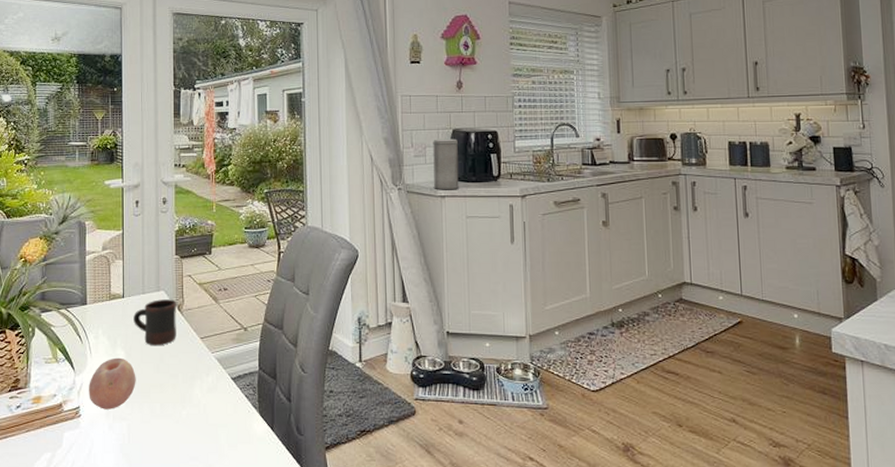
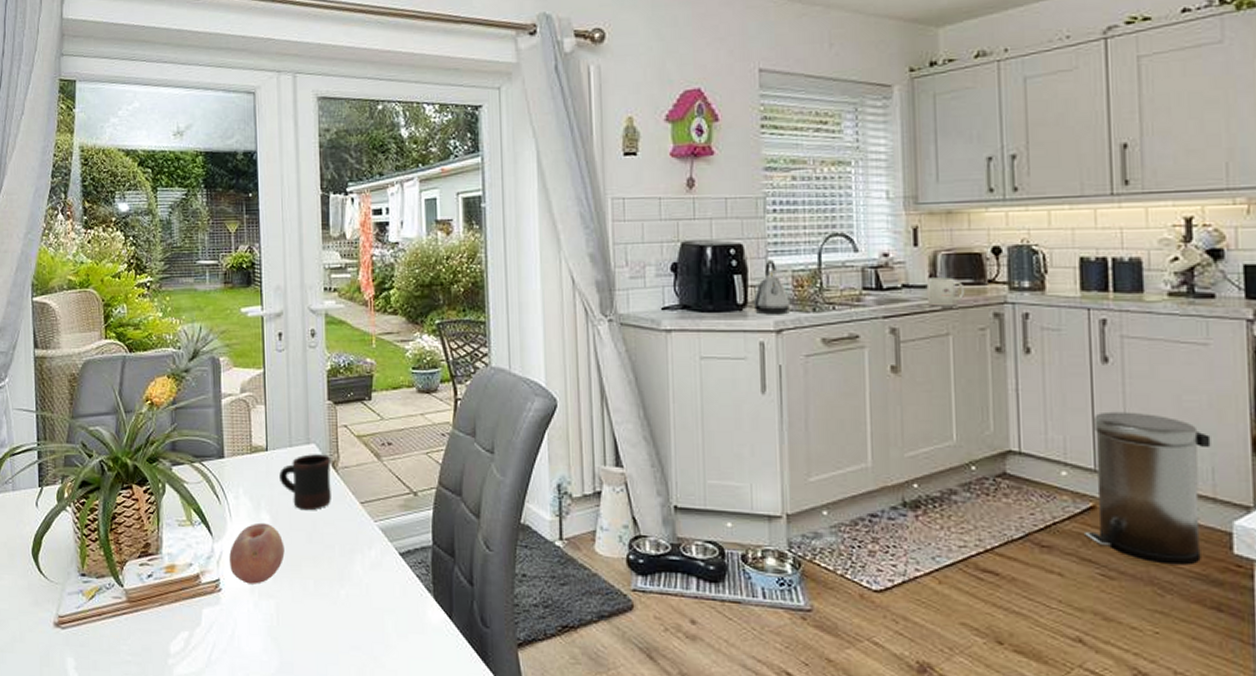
canister: present [433,138,459,190] -> none [655,254,690,323]
kettle: none [504,142,532,184] -> present [753,259,791,315]
mug: none [626,156,653,177] -> present [926,277,966,307]
pedal bin: none [735,252,816,362] -> present [1085,411,1211,565]

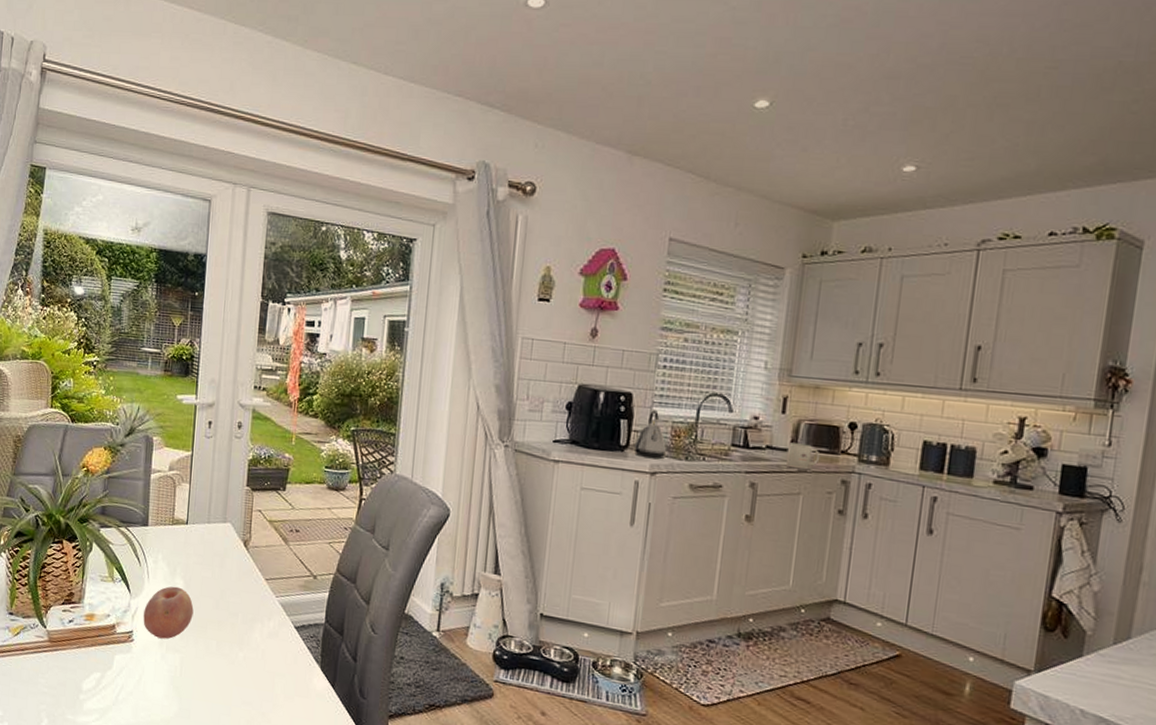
mug: present [279,454,331,511] -> none [196,531,244,581]
pedal bin: present [1085,411,1211,565] -> none [888,576,1009,713]

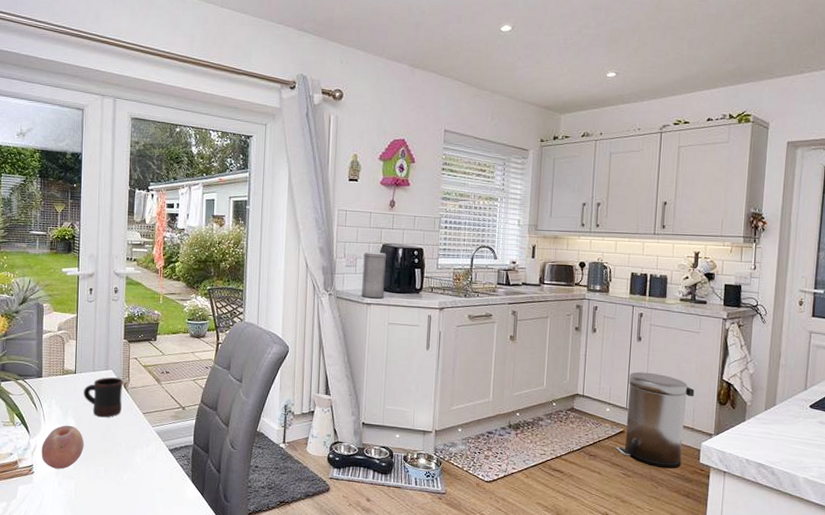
mug: none [196,531,244,581] -> present [84,377,124,418]
canister: none [546,393,583,456] -> present [361,251,386,299]
kettle: present [634,409,667,460] -> none [426,260,451,298]
mug: present [785,442,821,470] -> none [536,279,561,299]
pedal bin: none [888,576,1009,713] -> present [616,372,695,469]

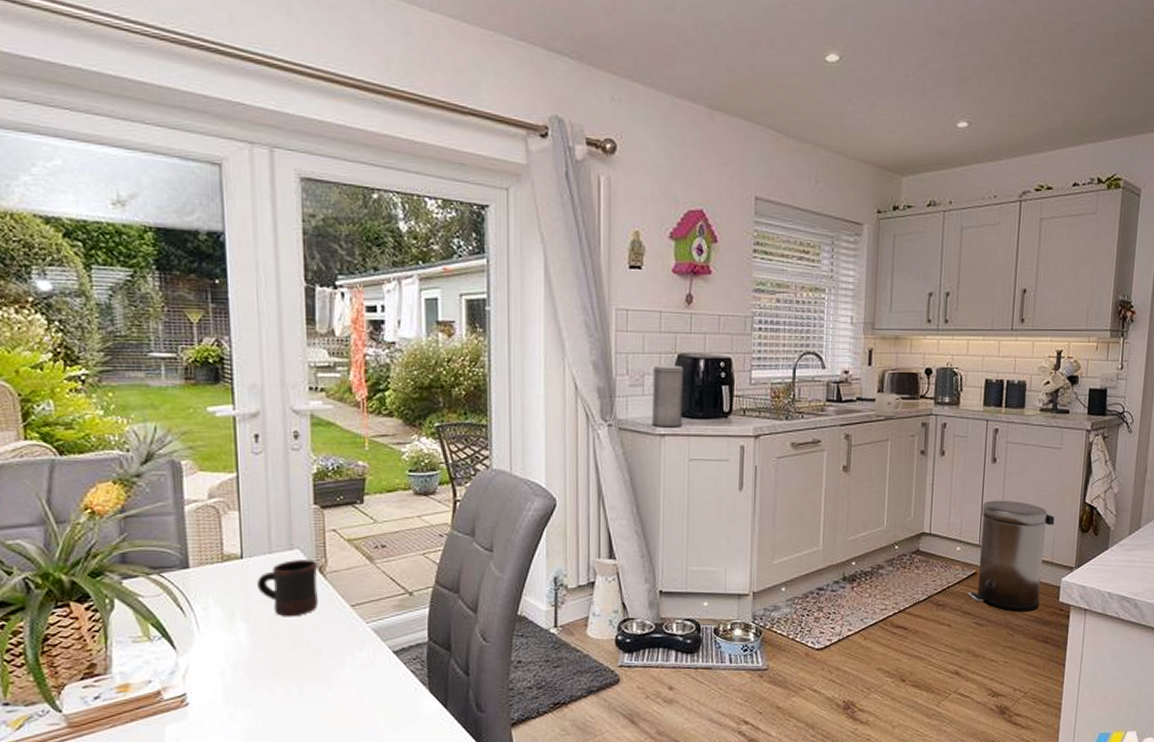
fruit: present [41,425,84,469] -> none [198,632,264,695]
mug: none [536,279,561,299] -> present [874,392,903,417]

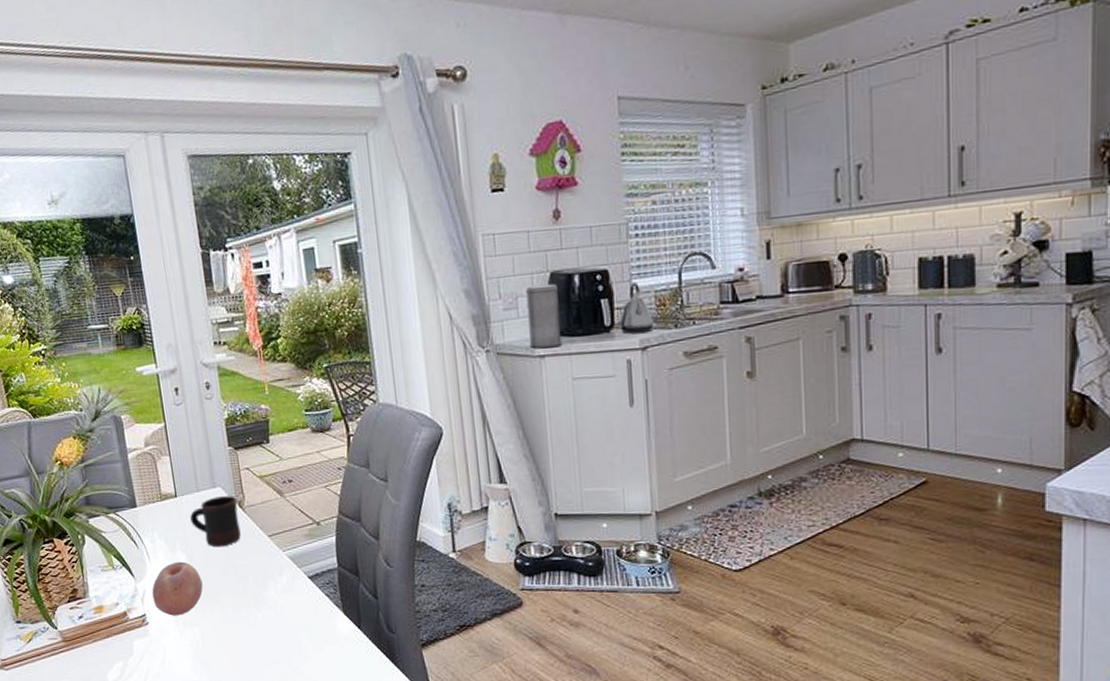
fruit: none [198,632,264,695] -> present [152,561,203,616]
kettle: none [737,372,768,422] -> present [619,281,655,335]
mug: present [874,392,903,417] -> none [778,286,814,315]
pedal bin: present [968,500,1055,613] -> none [918,395,1030,525]

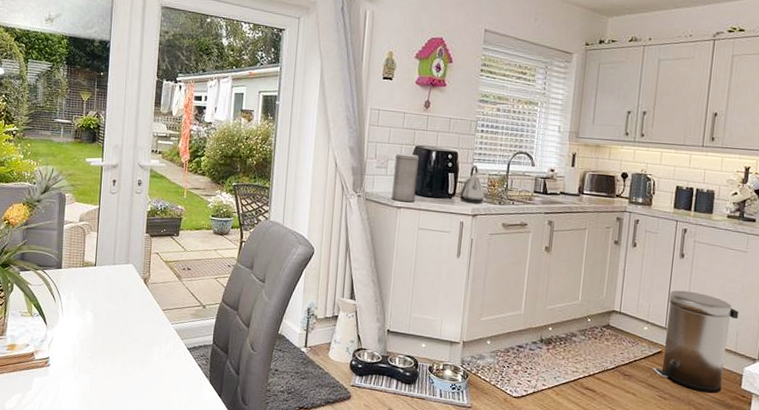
fruit: present [152,561,203,616] -> none [58,318,102,363]
mug: present [190,496,241,547] -> none [103,271,144,312]
pedal bin: none [918,395,1030,525] -> present [653,290,739,394]

